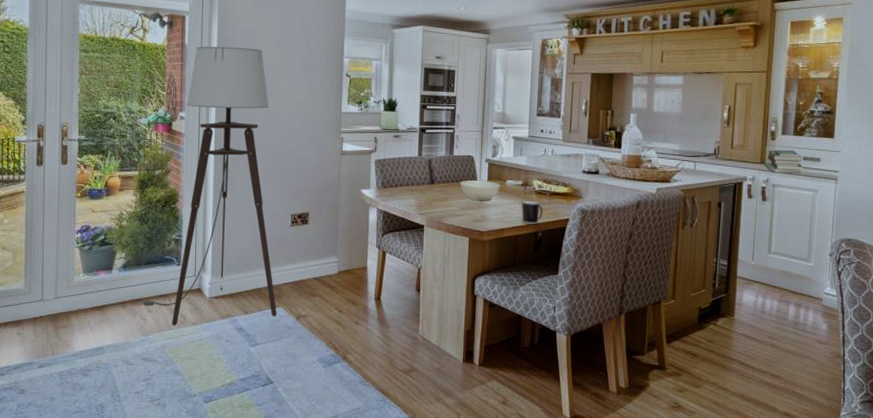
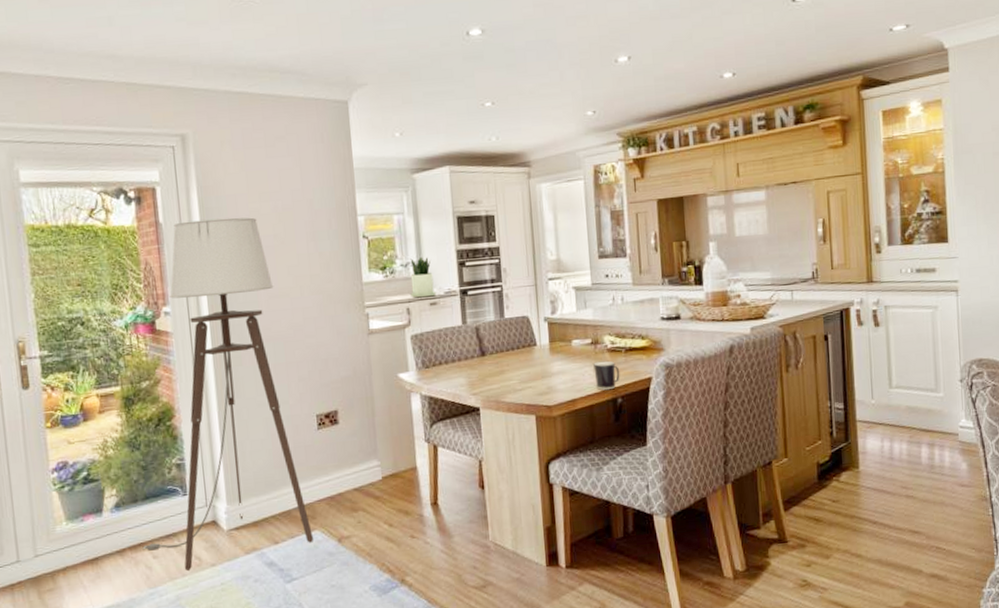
bowl: present [459,180,501,201] -> none [516,343,566,370]
books: present [764,149,804,173] -> none [872,262,918,292]

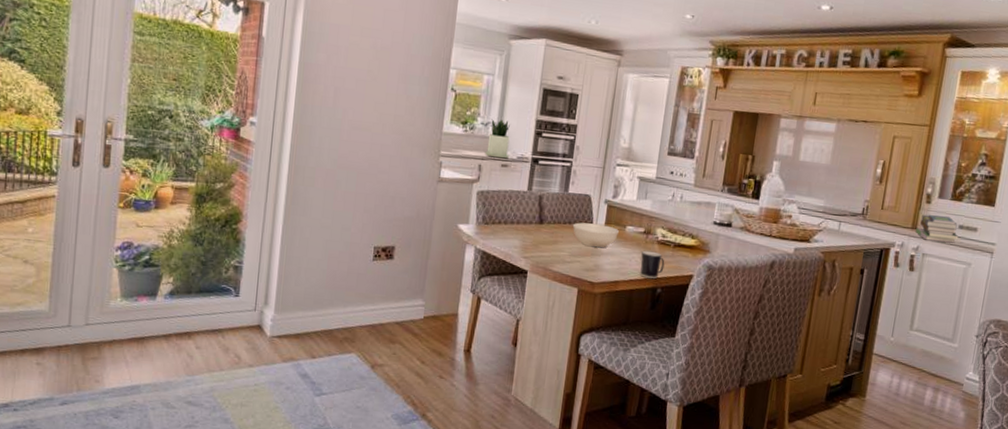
floor lamp: present [142,217,313,571] -> none [188,40,359,366]
bowl: none [516,343,566,370] -> present [572,222,620,248]
books: none [872,262,918,292] -> present [916,214,959,243]

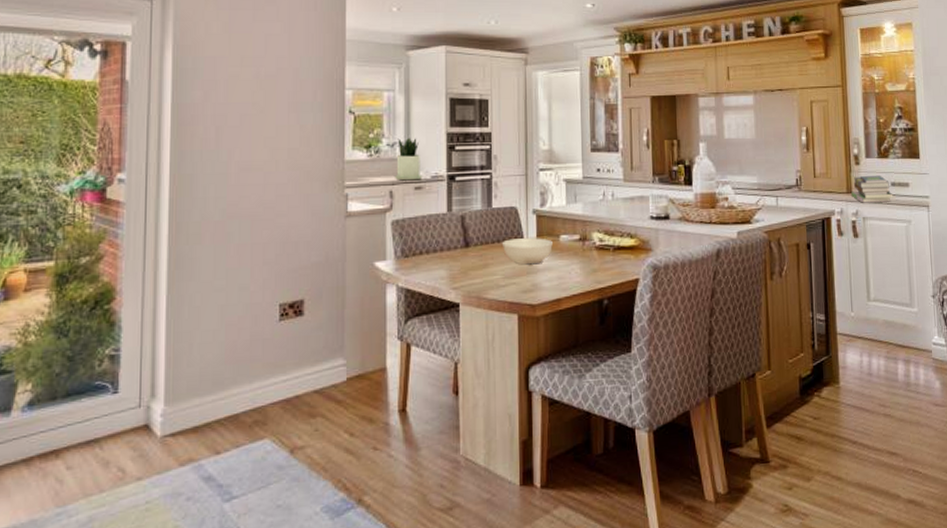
mug: present [640,250,665,279] -> none [581,259,607,291]

